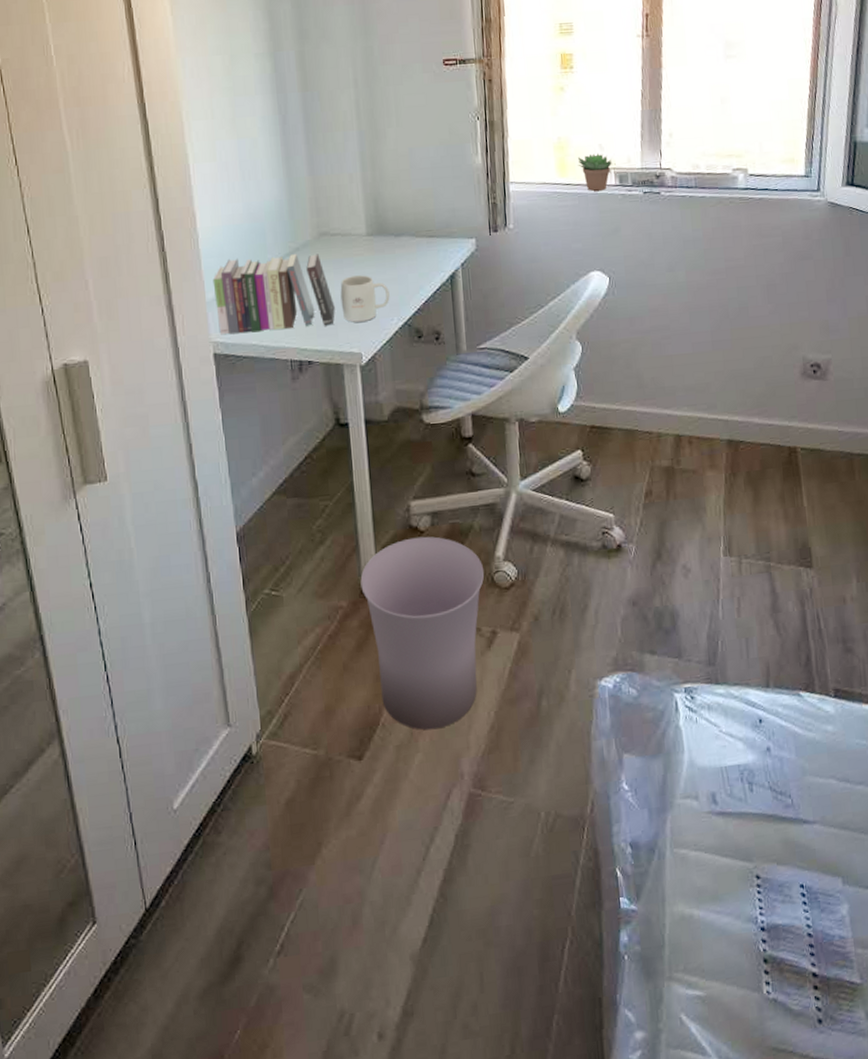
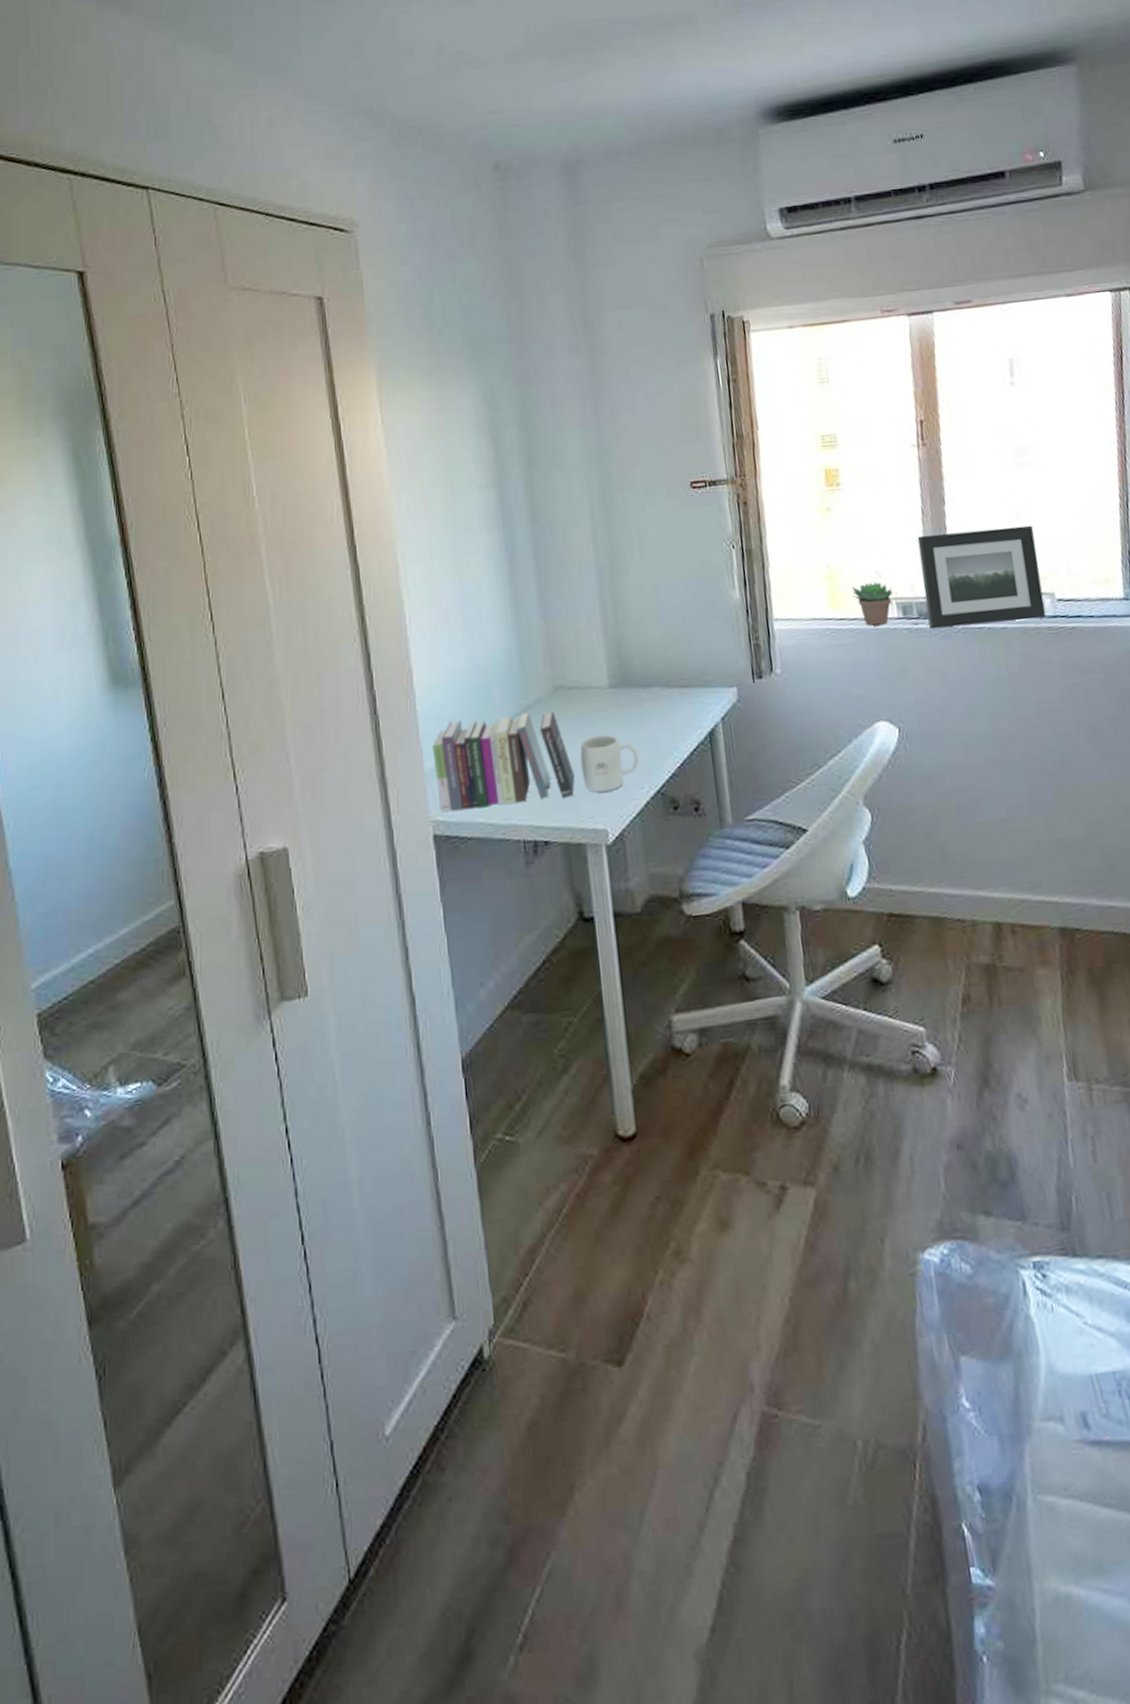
waste bin: present [360,536,485,730] -> none [613,1060,768,1324]
picture frame: none [636,110,739,196] -> present [917,525,1047,630]

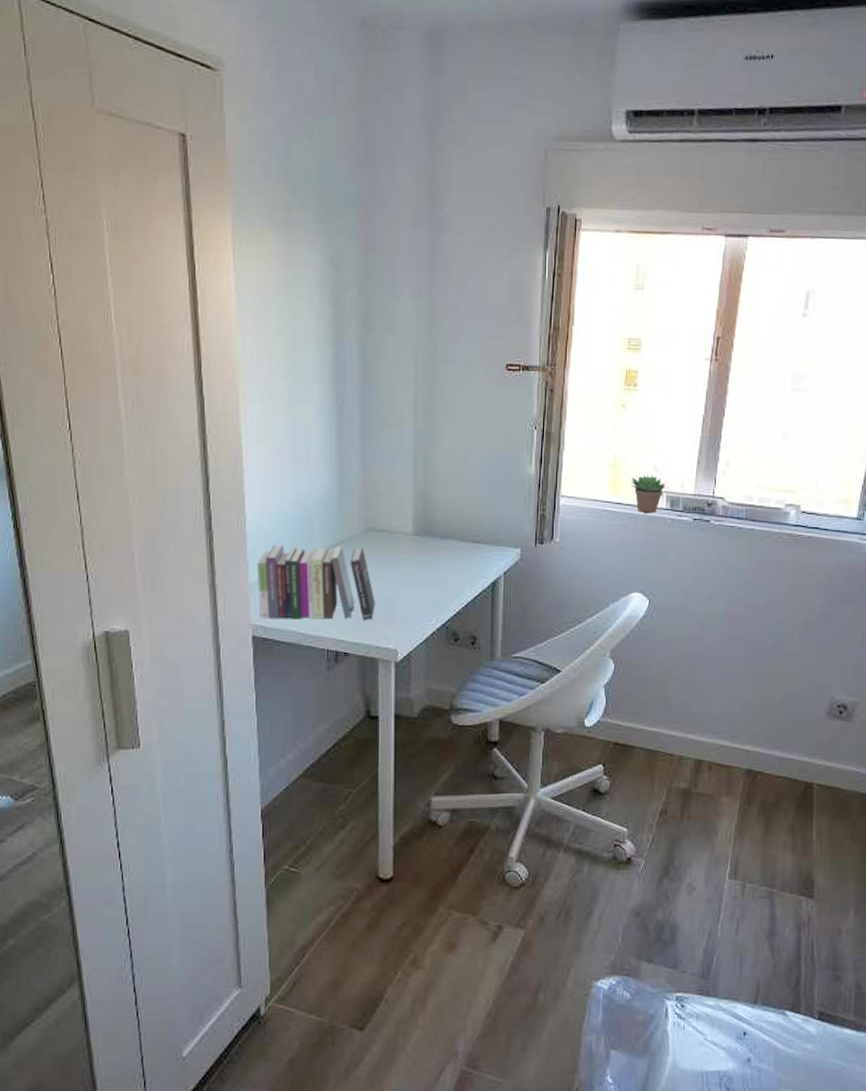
mug: present [580,735,639,793] -> none [382,573,430,619]
picture frame: present [917,525,1047,630] -> none [691,441,795,526]

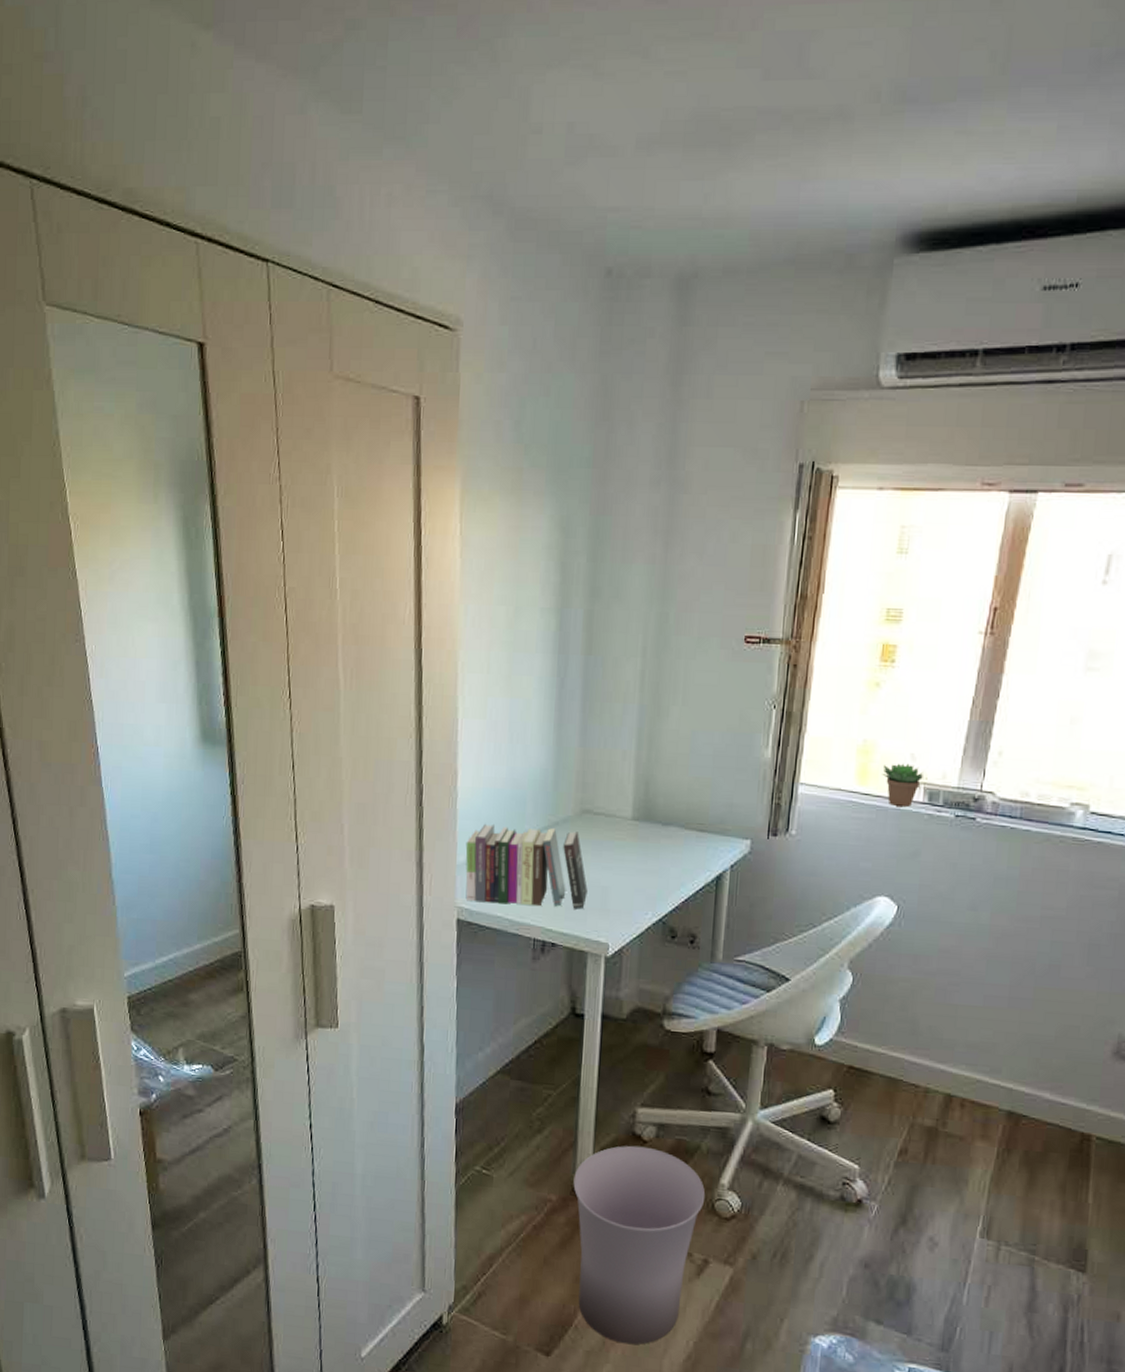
waste bin: none [377,831,497,1010] -> present [573,1145,706,1345]

